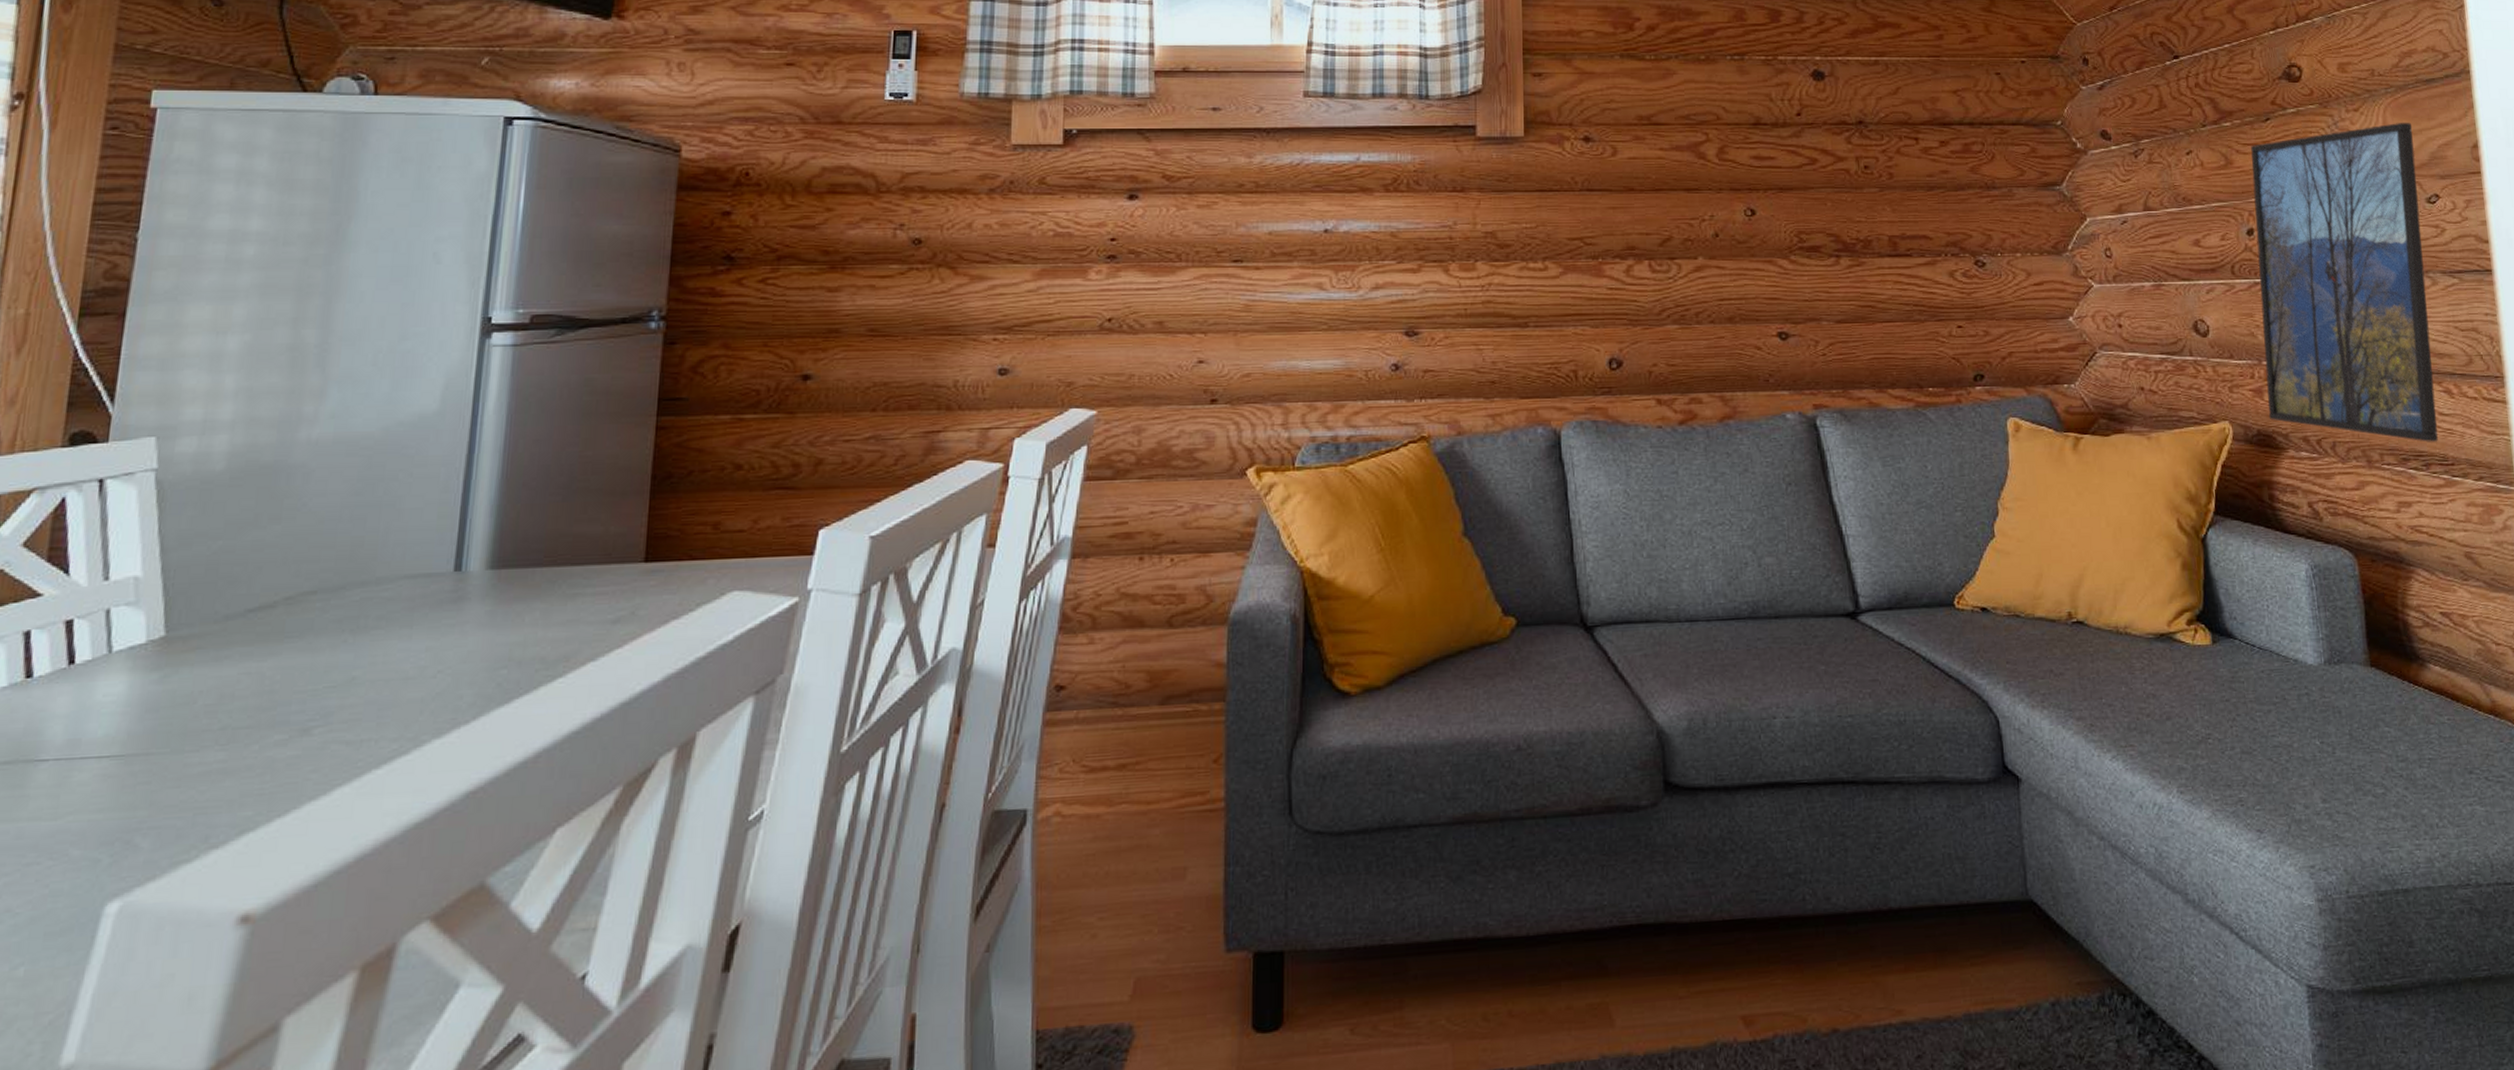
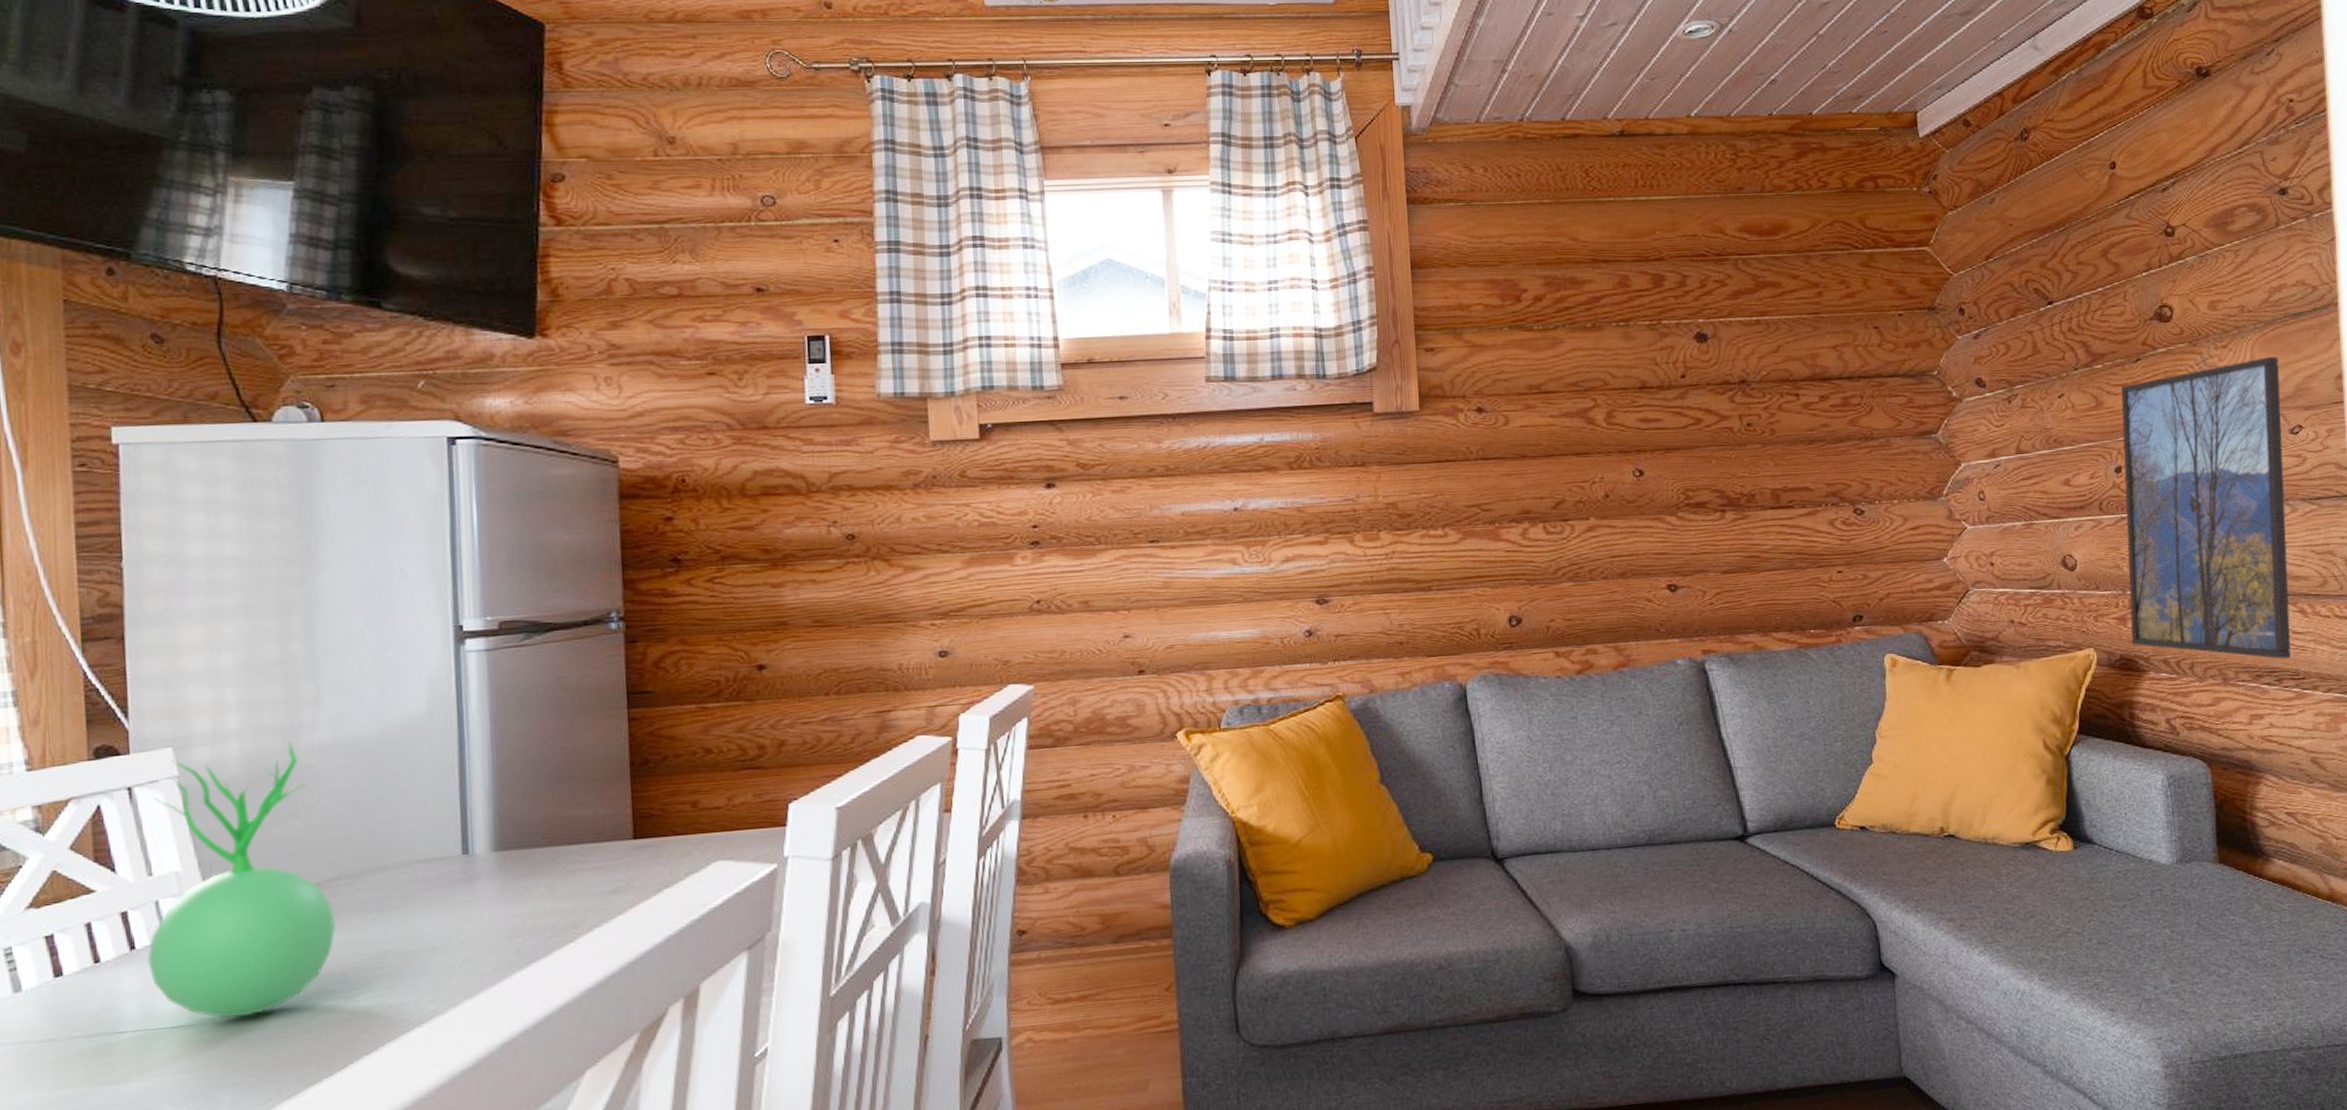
vase: none [85,432,304,749] -> present [147,738,337,1018]

